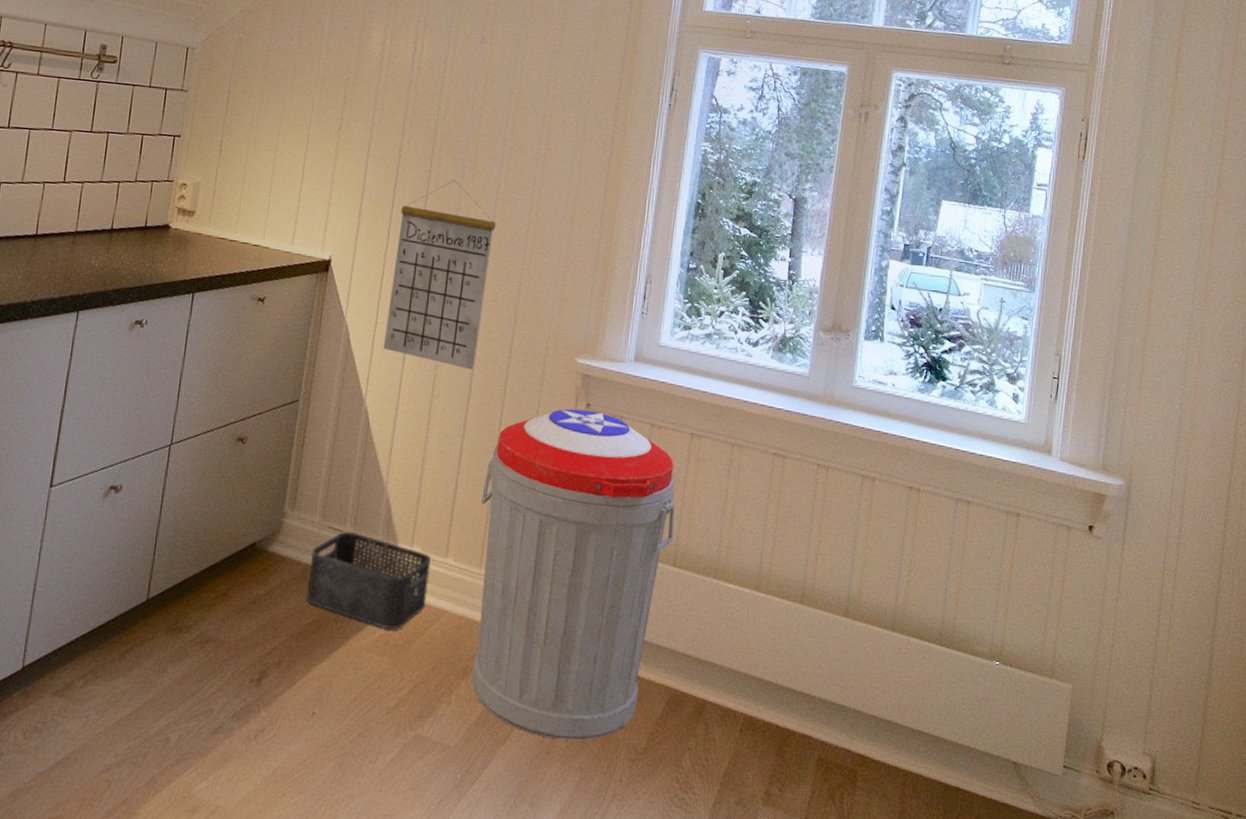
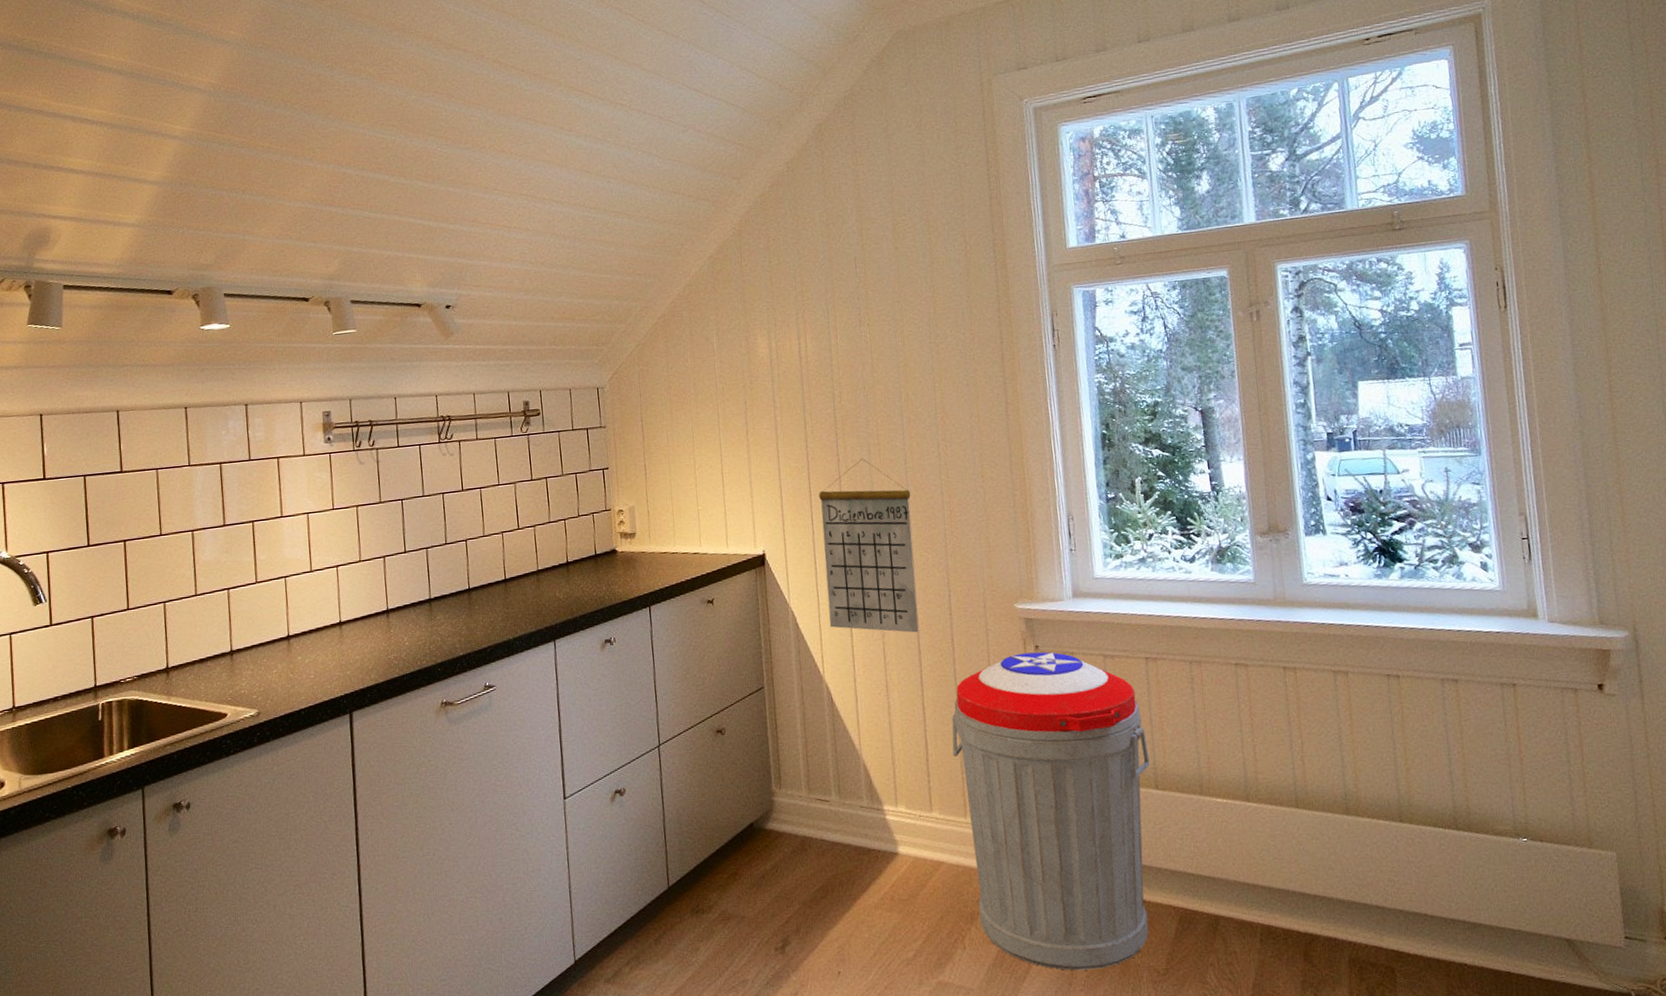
storage bin: present [306,532,431,630] -> none [806,800,922,887]

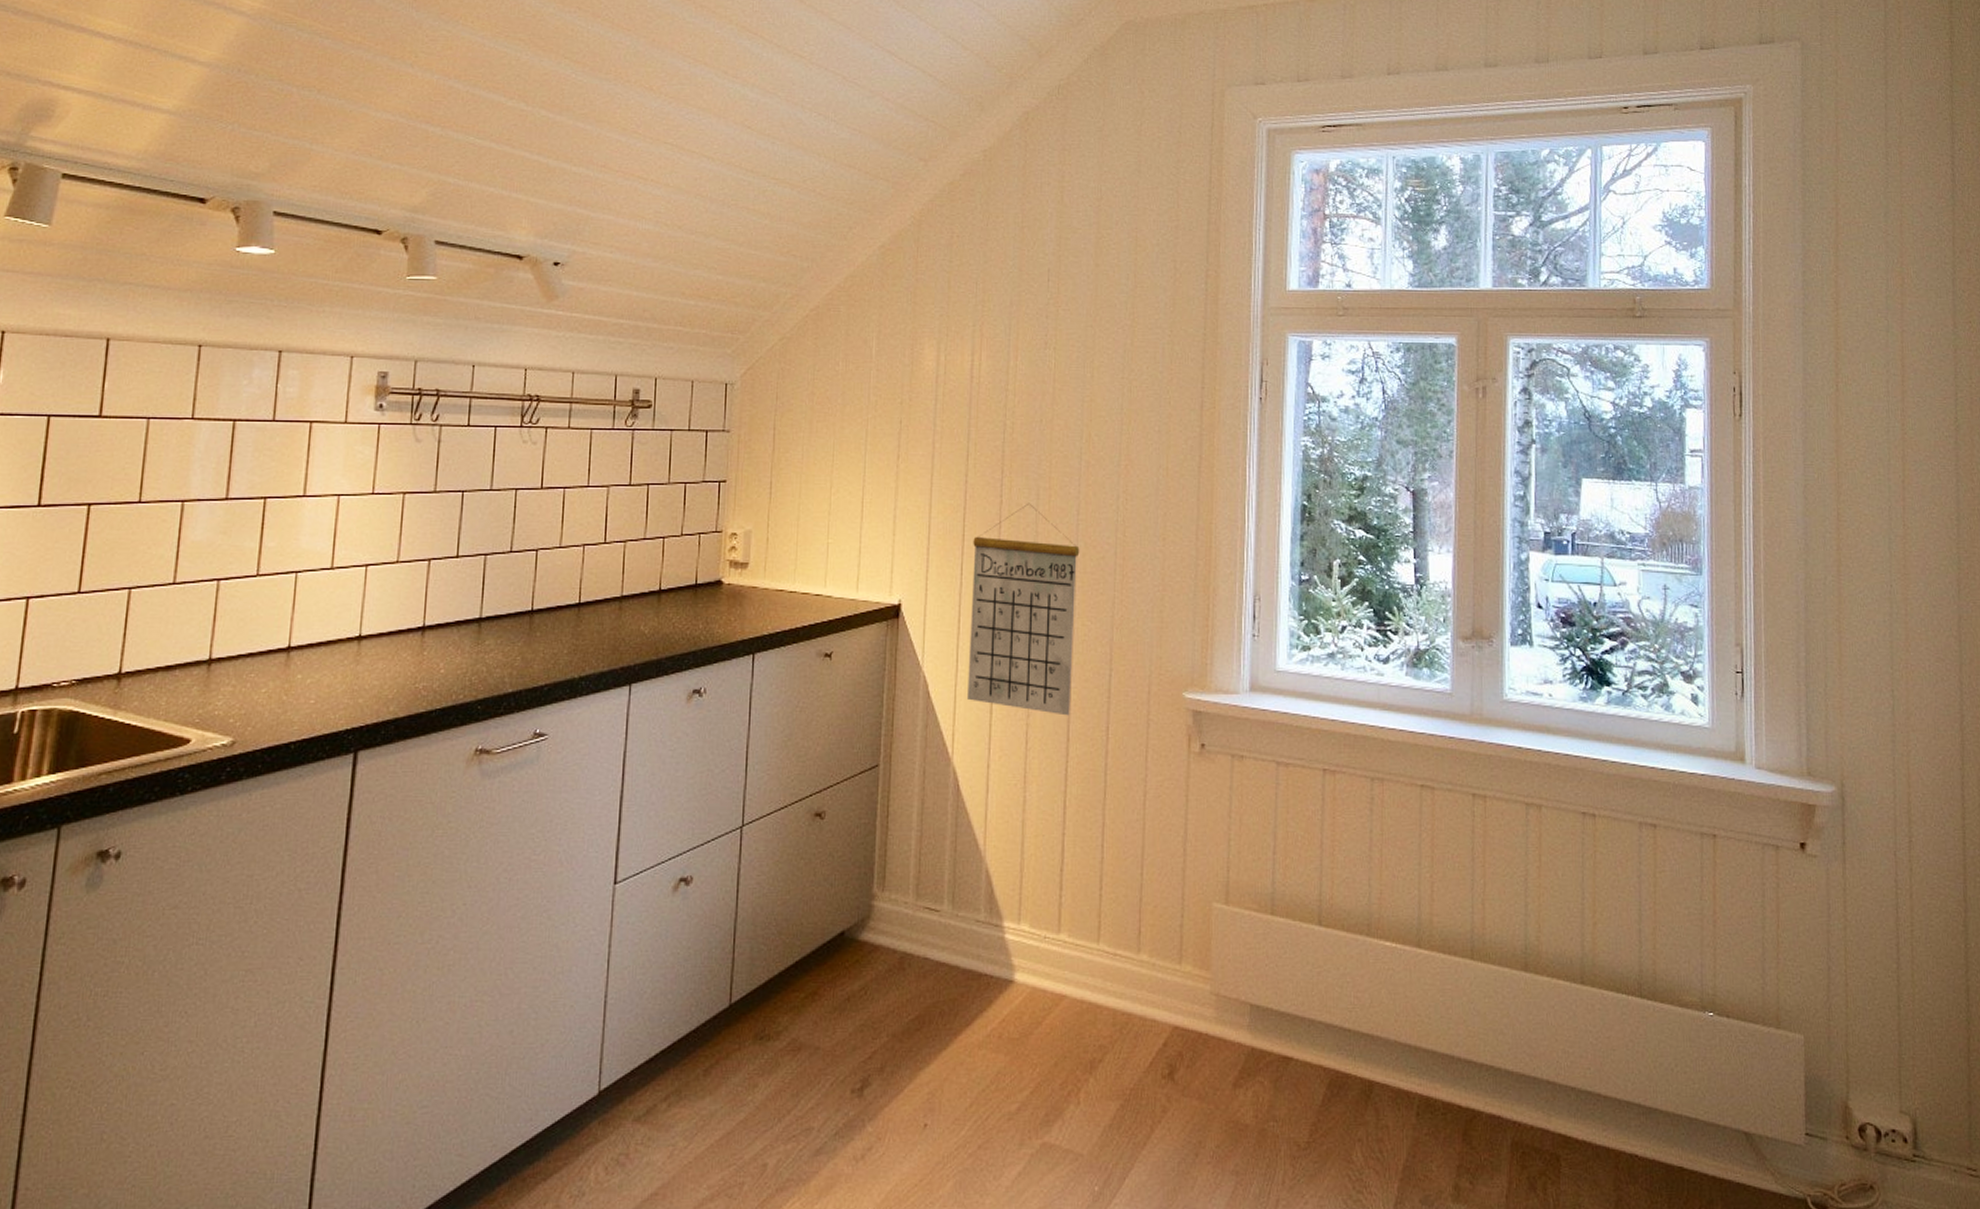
trash can: present [951,652,1150,971] -> none [1092,751,1315,1139]

